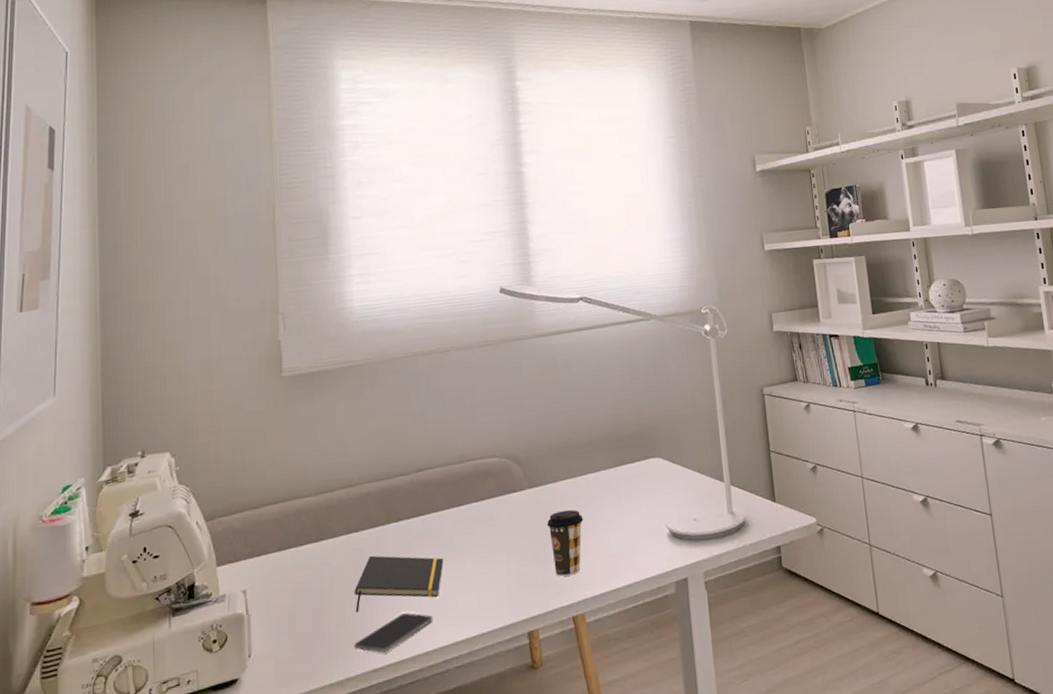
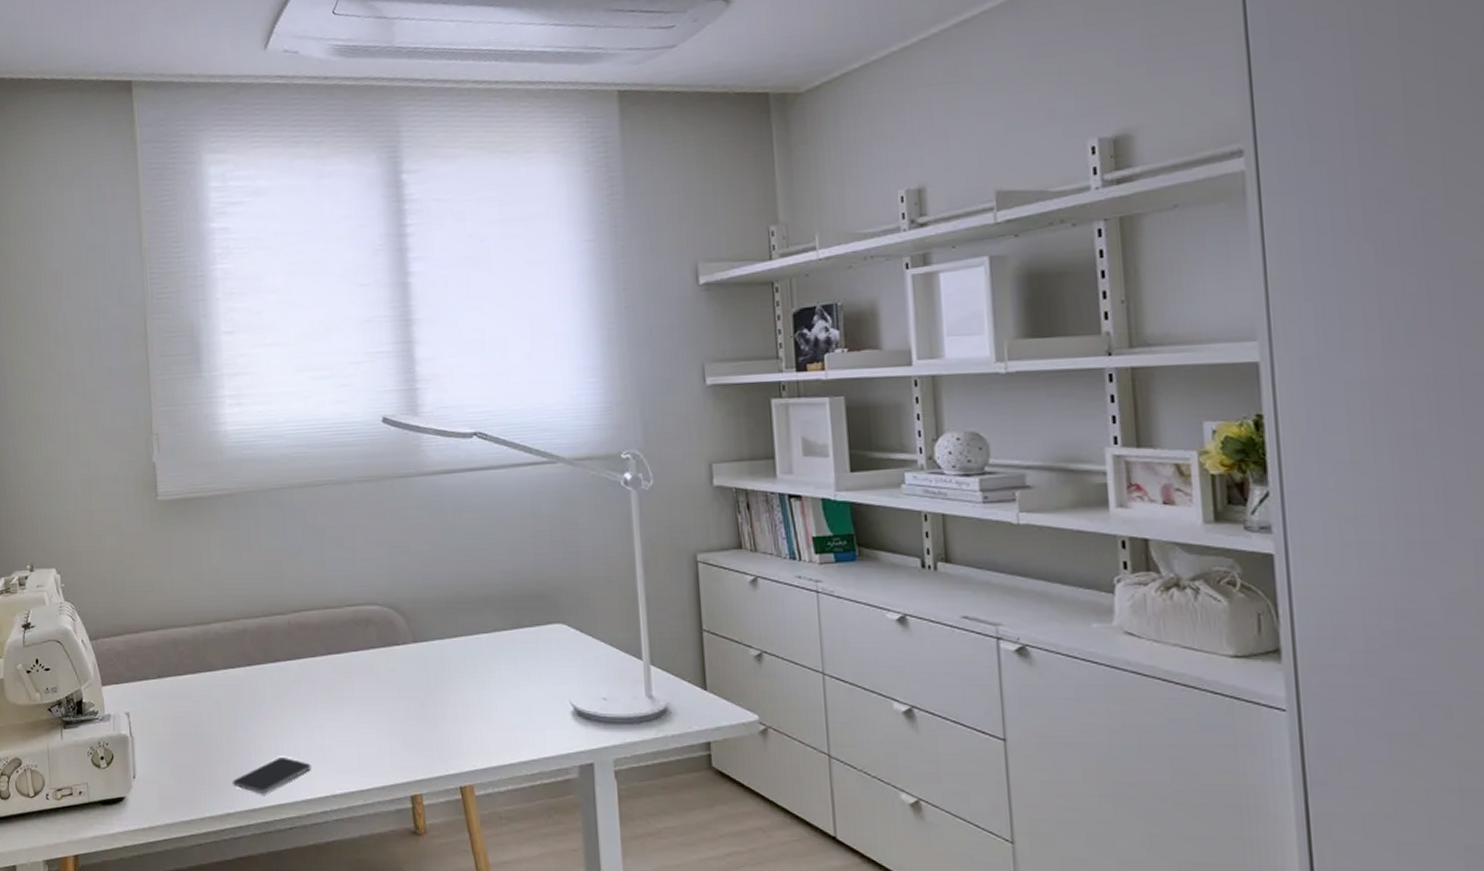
notepad: present [354,555,444,613] -> none [232,694,322,750]
coffee cup: present [547,509,584,577] -> none [433,671,474,742]

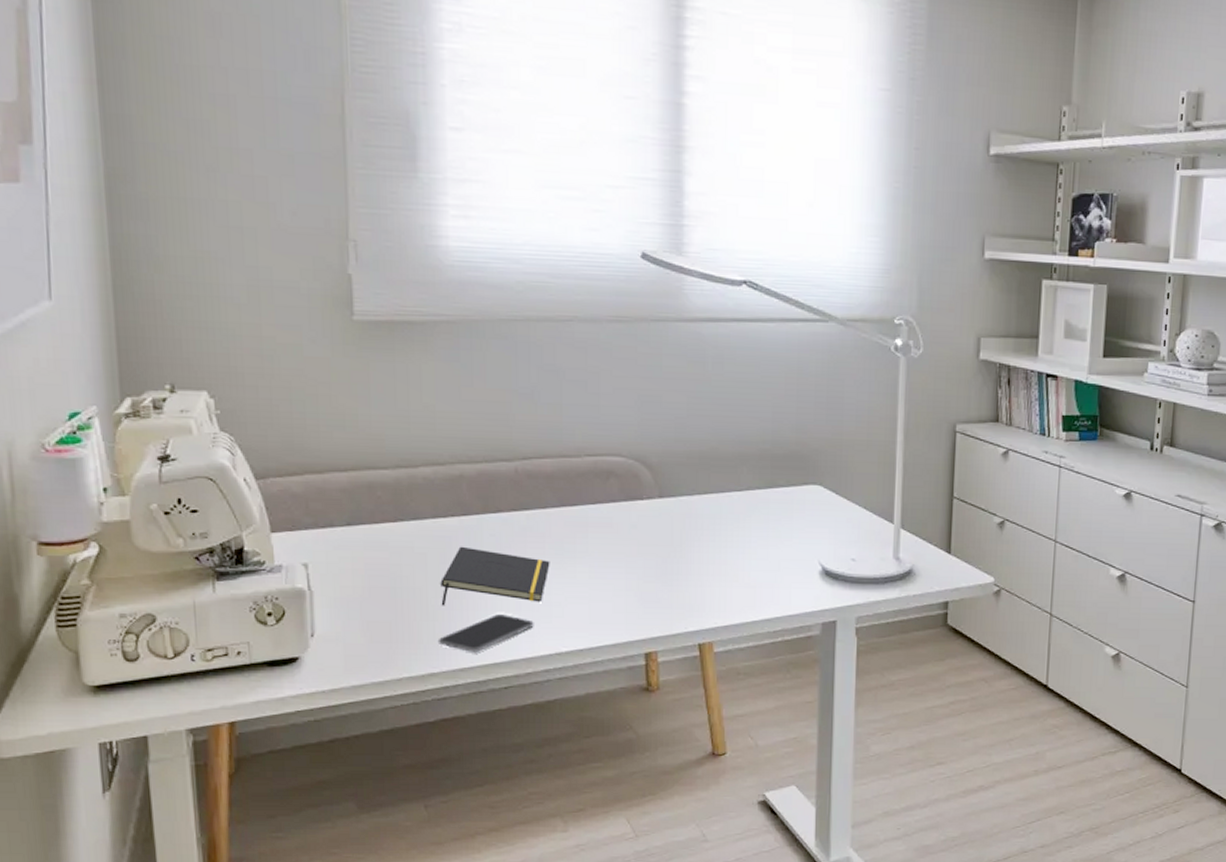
notepad: none [232,694,322,750] -> present [440,546,550,606]

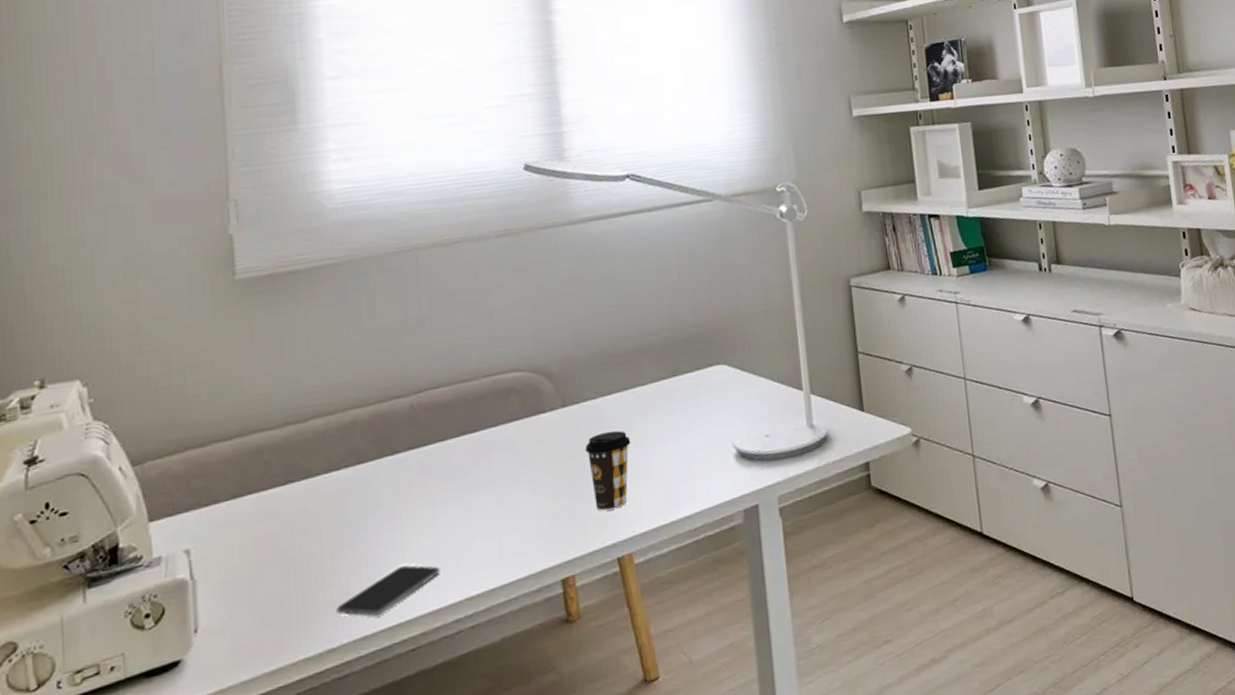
notepad: present [440,546,550,606] -> none [336,496,454,569]
coffee cup: none [678,528,722,600] -> present [585,430,631,511]

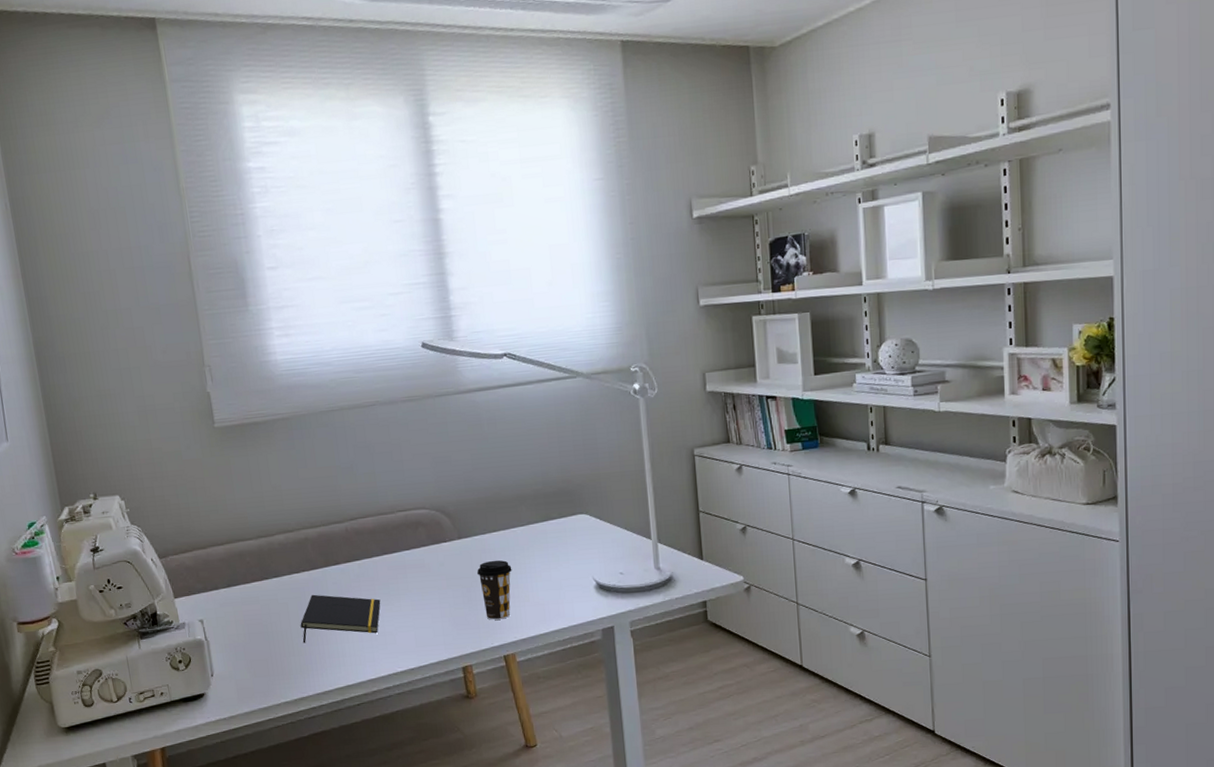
smartphone: present [335,565,440,617] -> none [303,646,374,678]
notepad: none [336,496,454,569] -> present [300,594,381,643]

